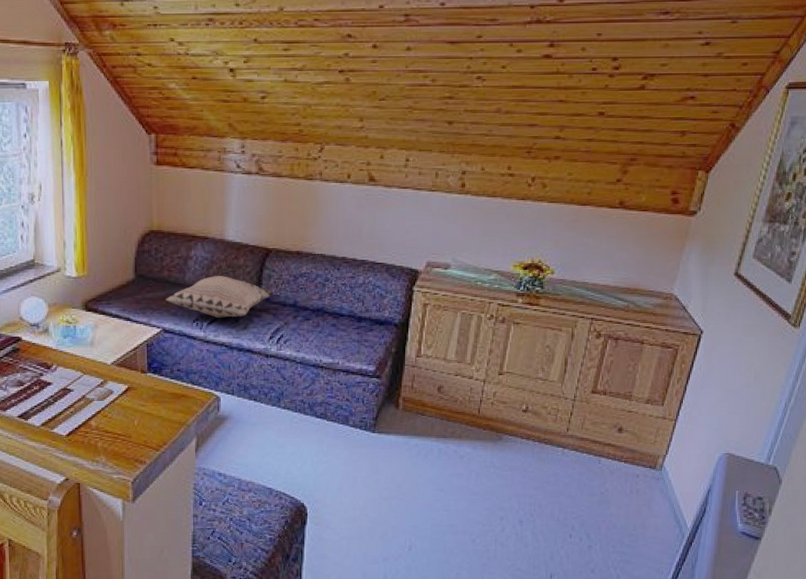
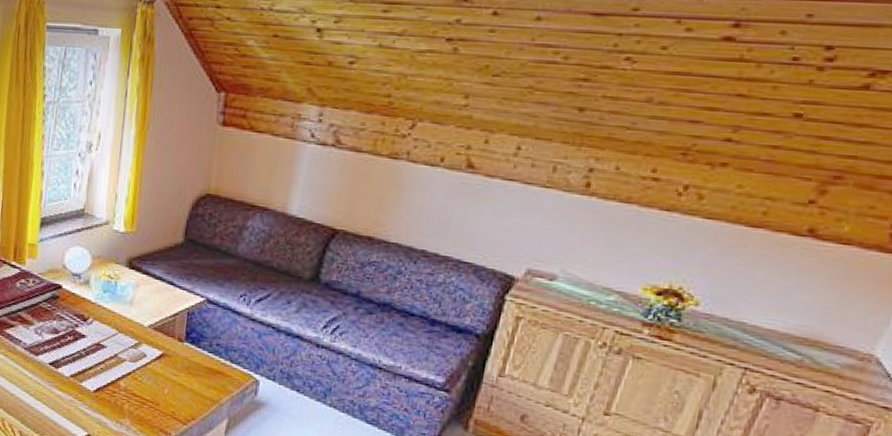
decorative pillow: present [165,276,276,318] -> none [213,250,338,299]

